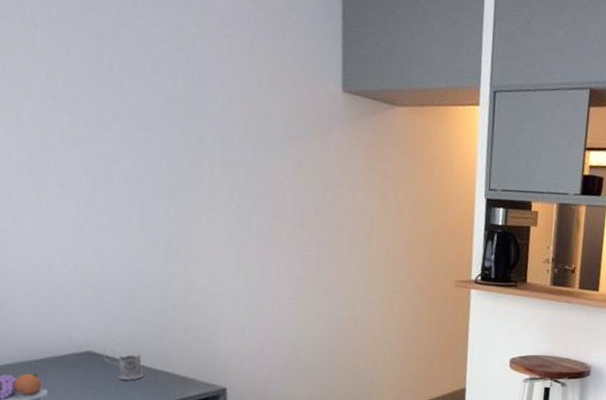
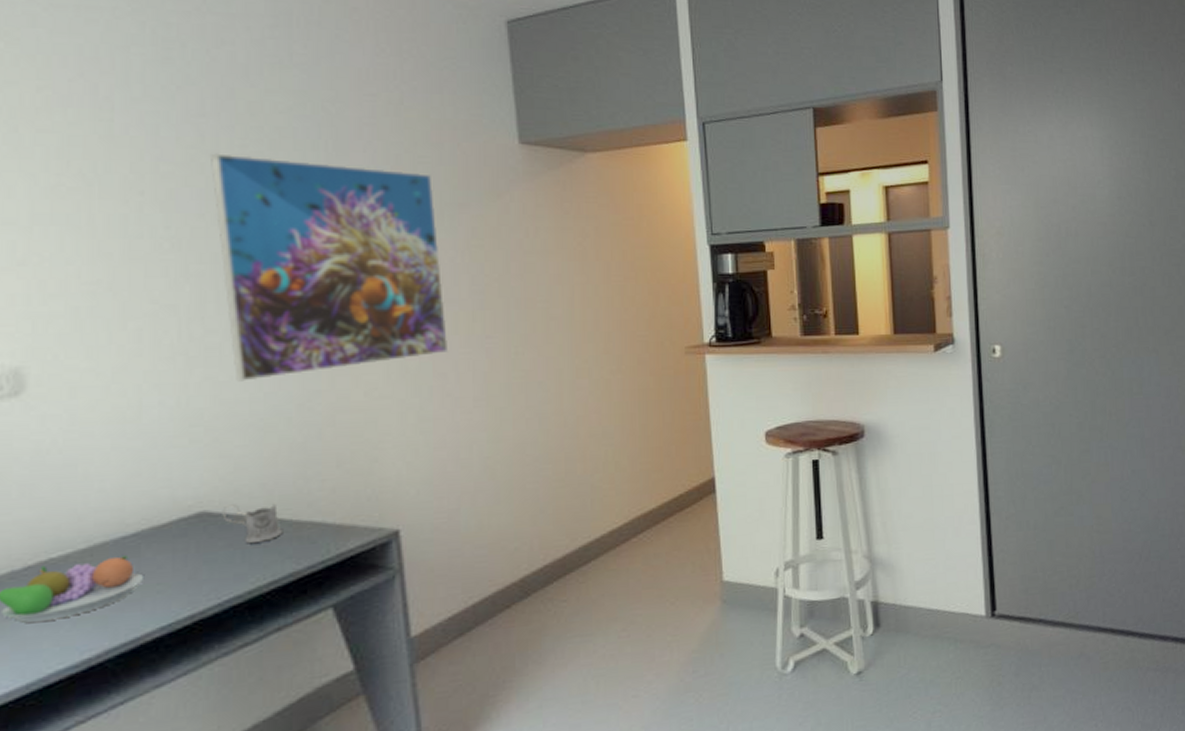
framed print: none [105,71,274,259] -> present [211,153,449,382]

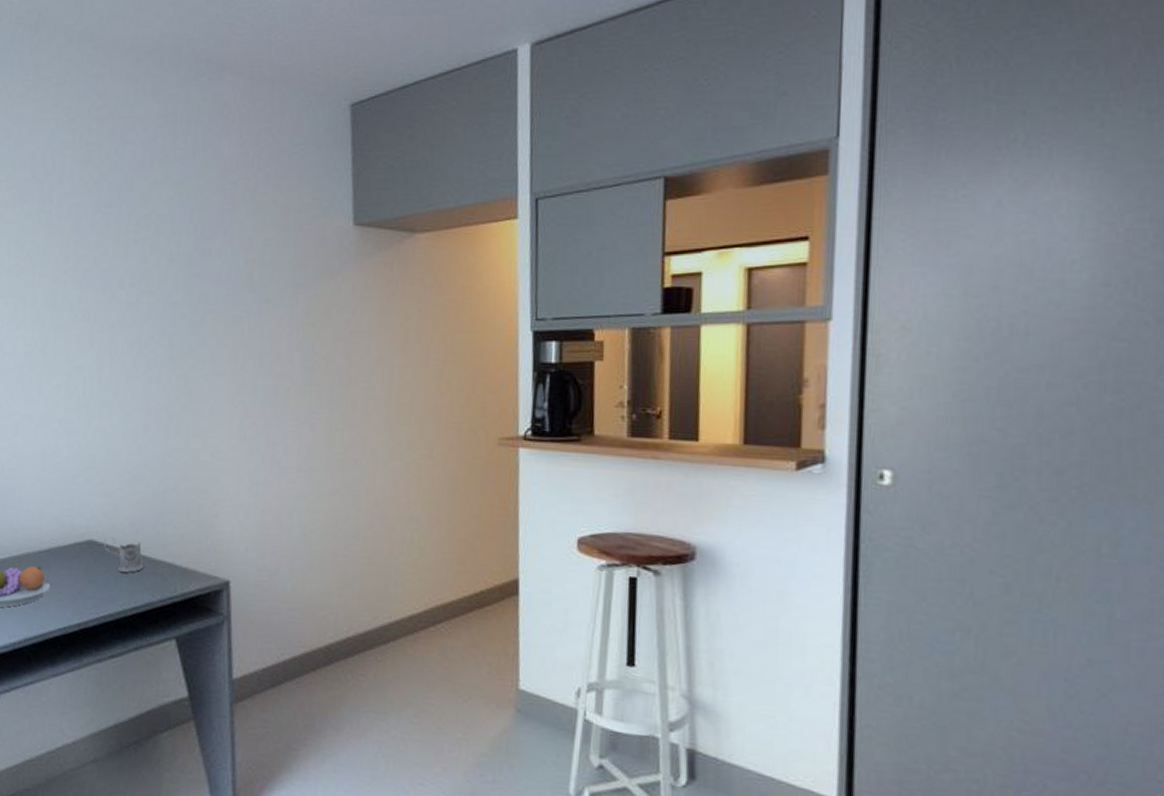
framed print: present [211,153,449,382] -> none [112,238,280,435]

